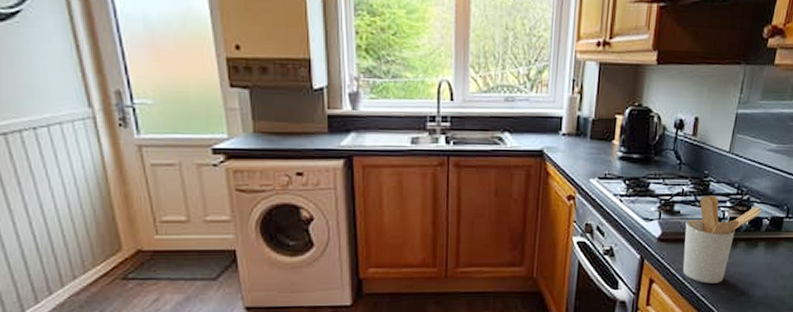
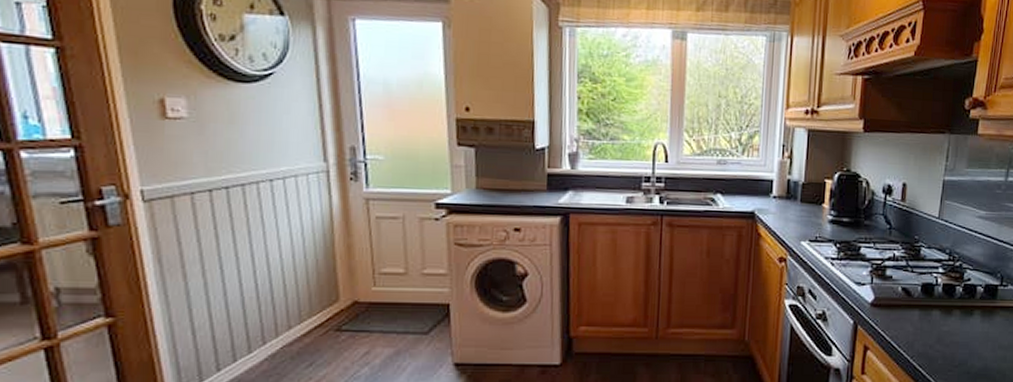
utensil holder: present [682,195,762,284] -> none [897,261,975,352]

